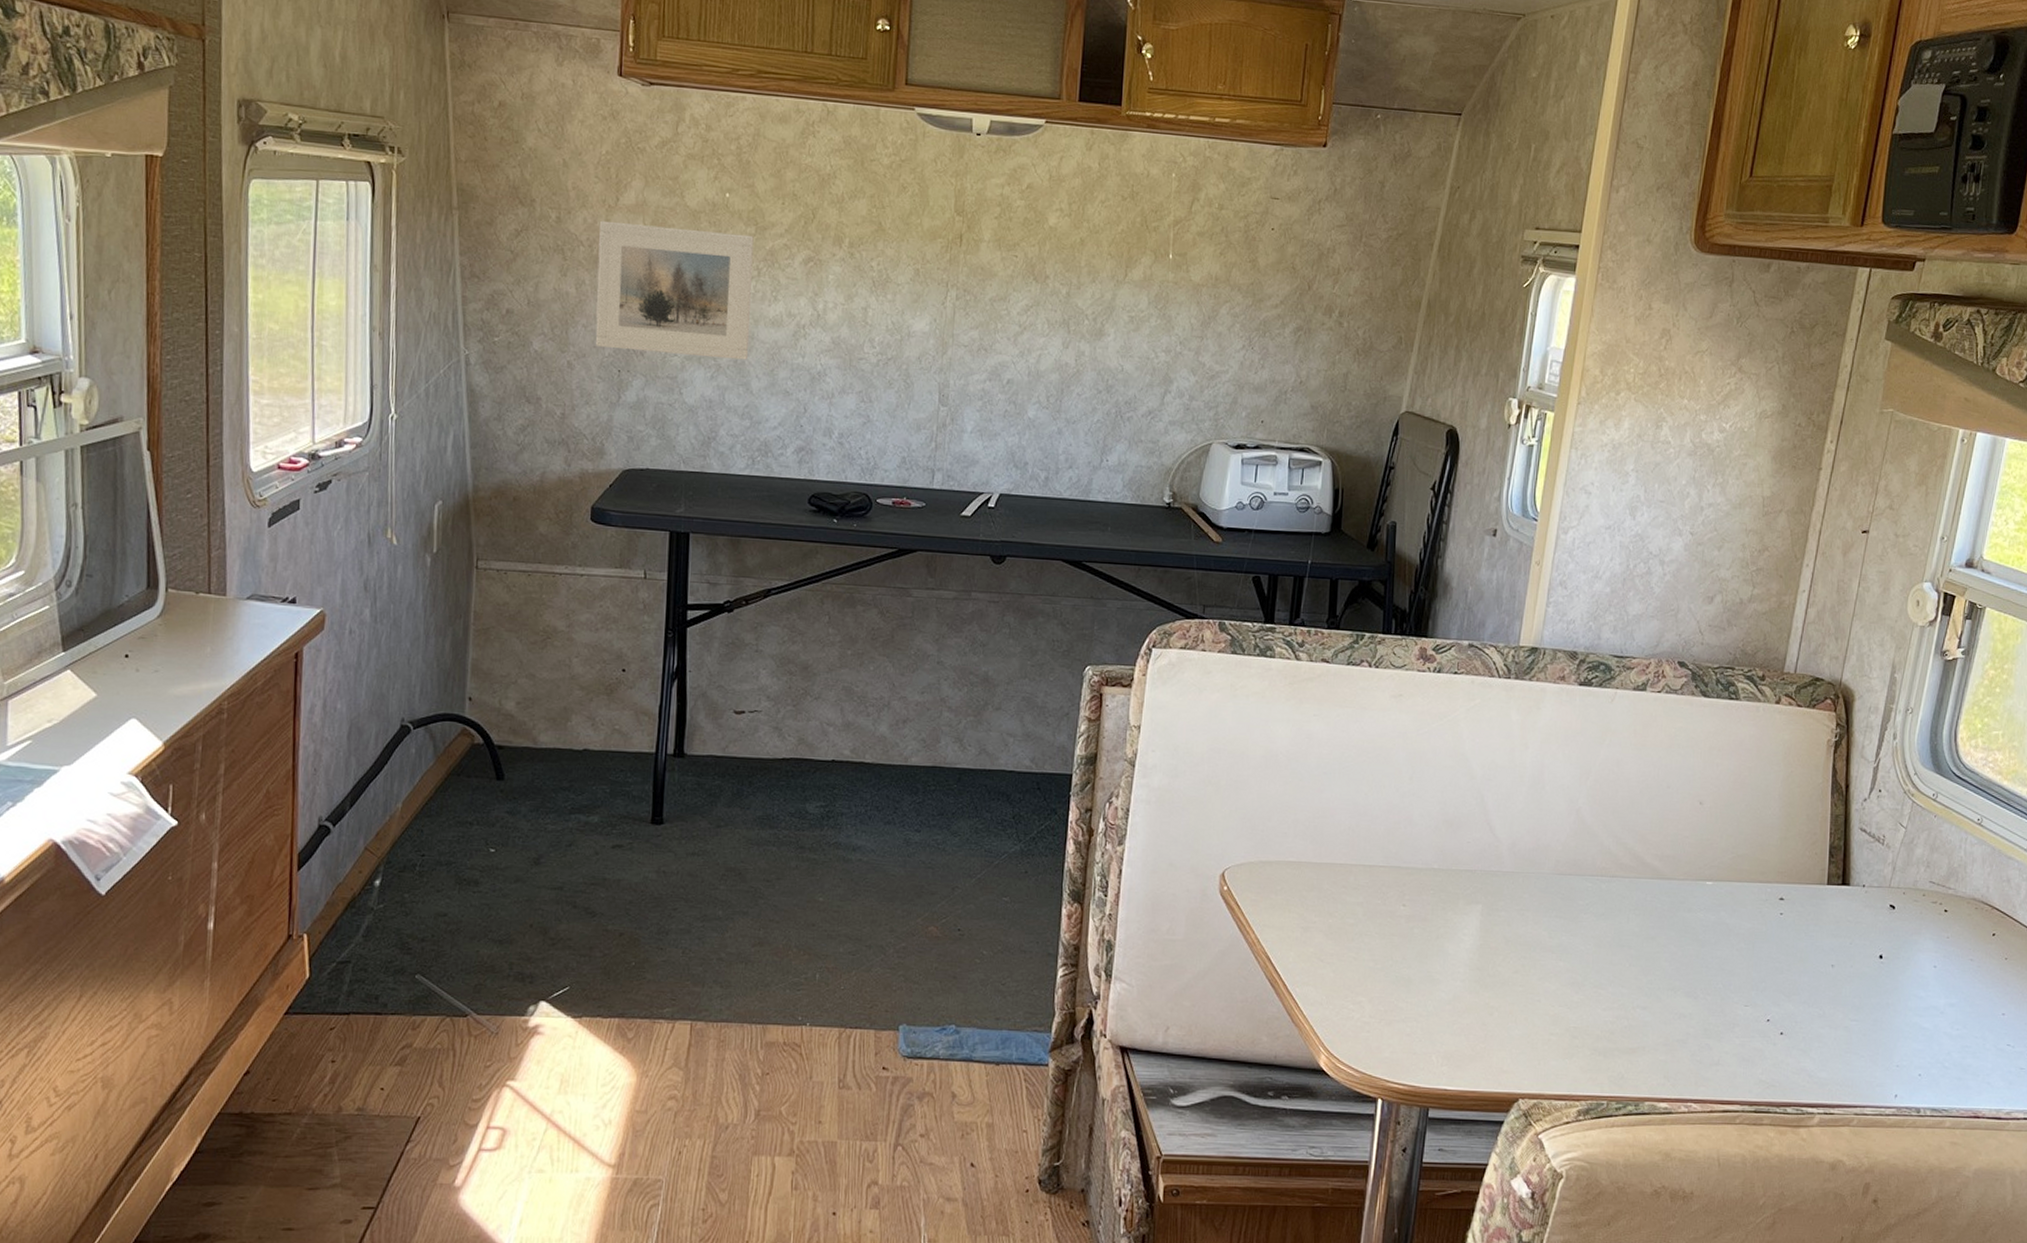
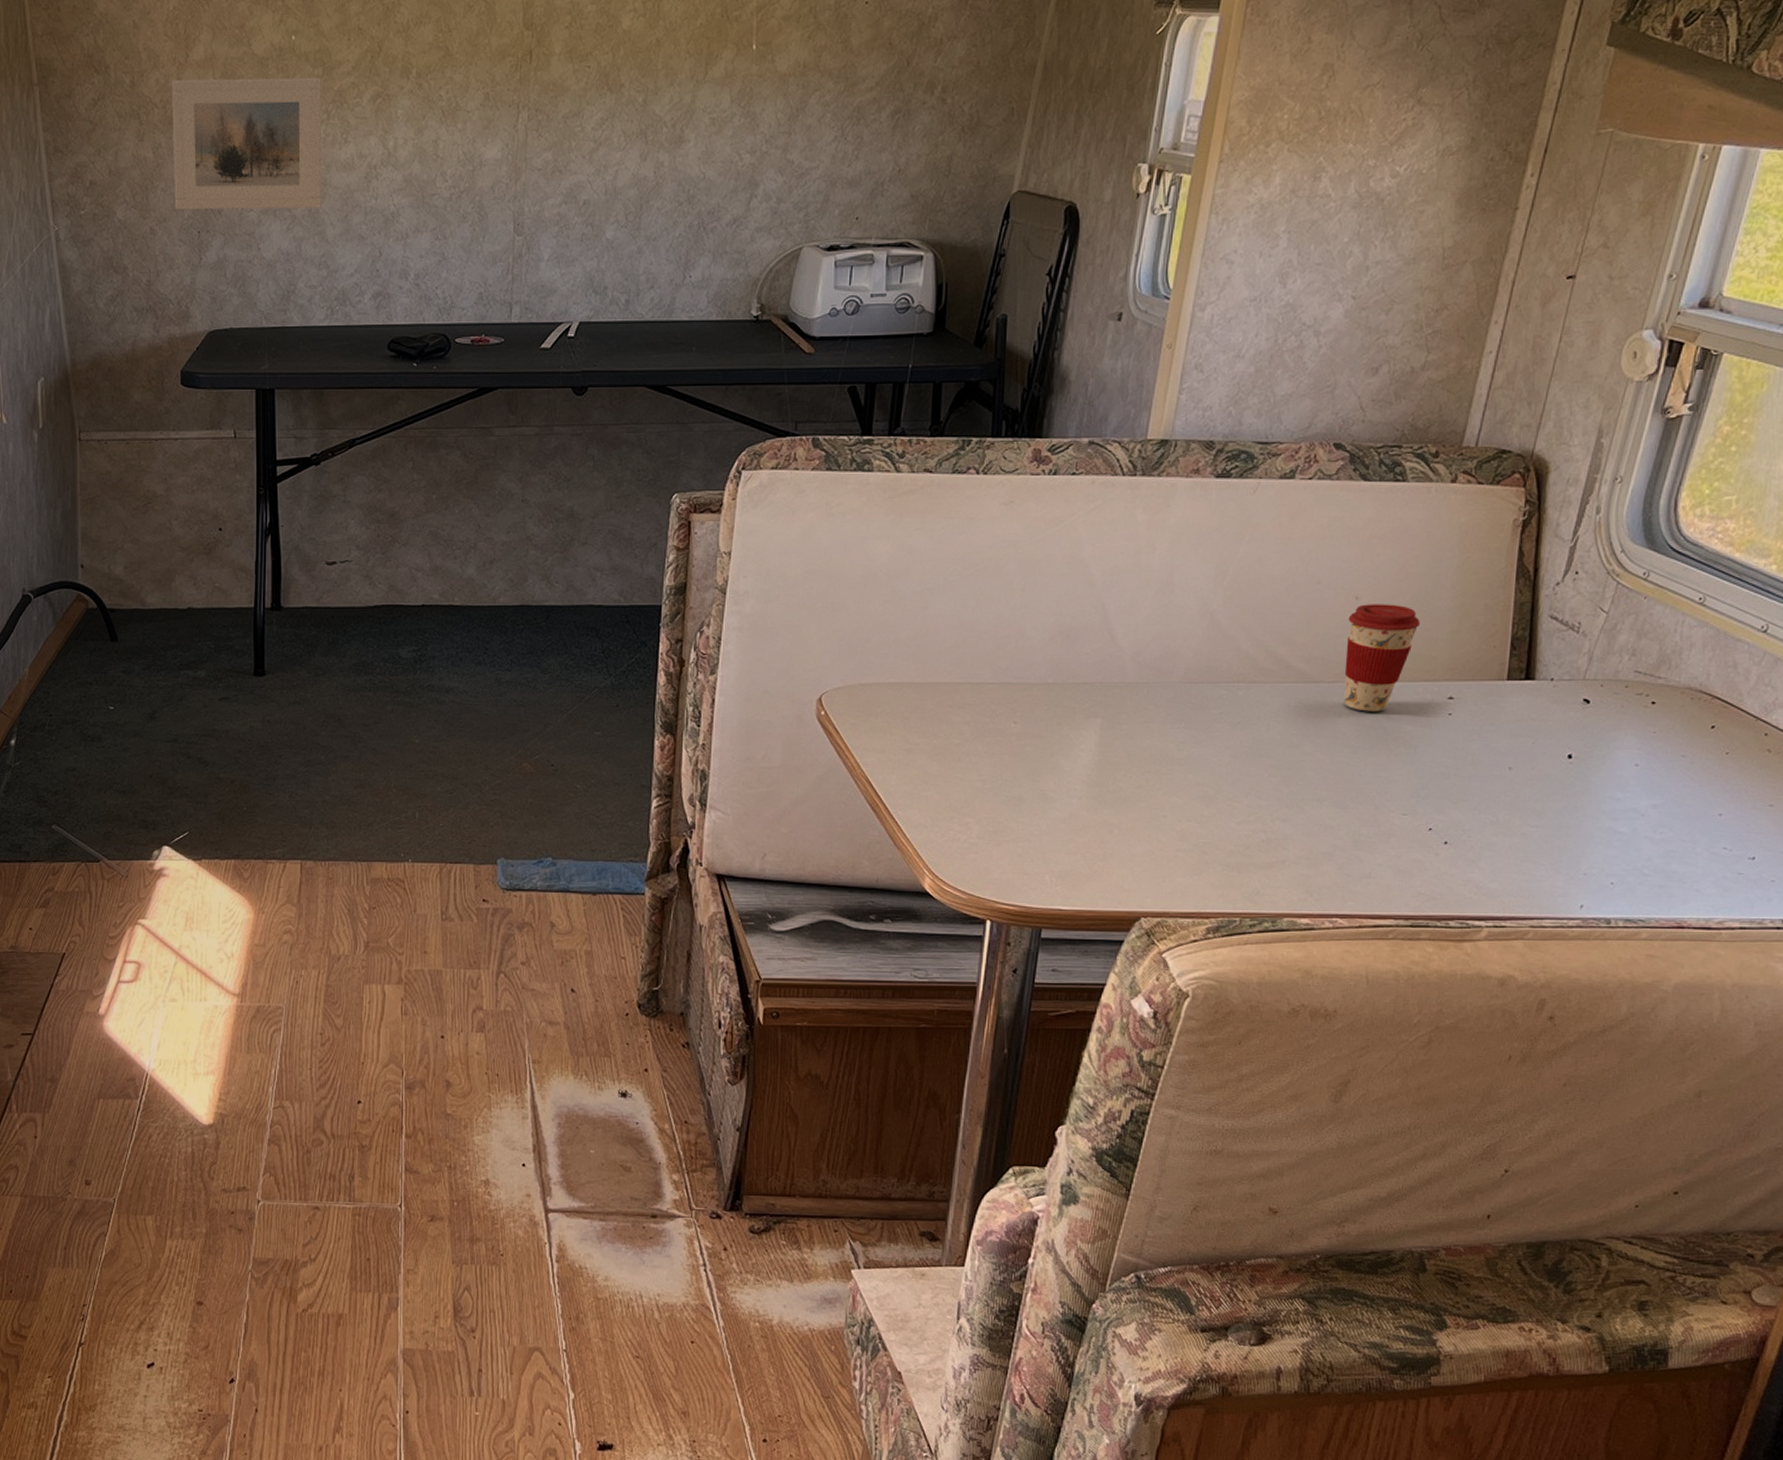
coffee cup: none [1692,809,1754,909] -> present [1343,604,1420,712]

